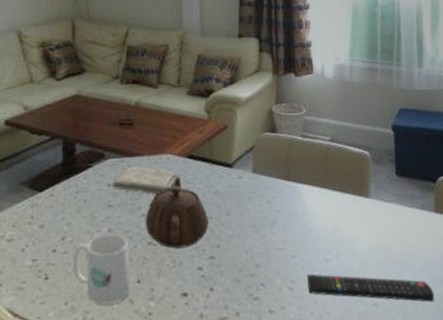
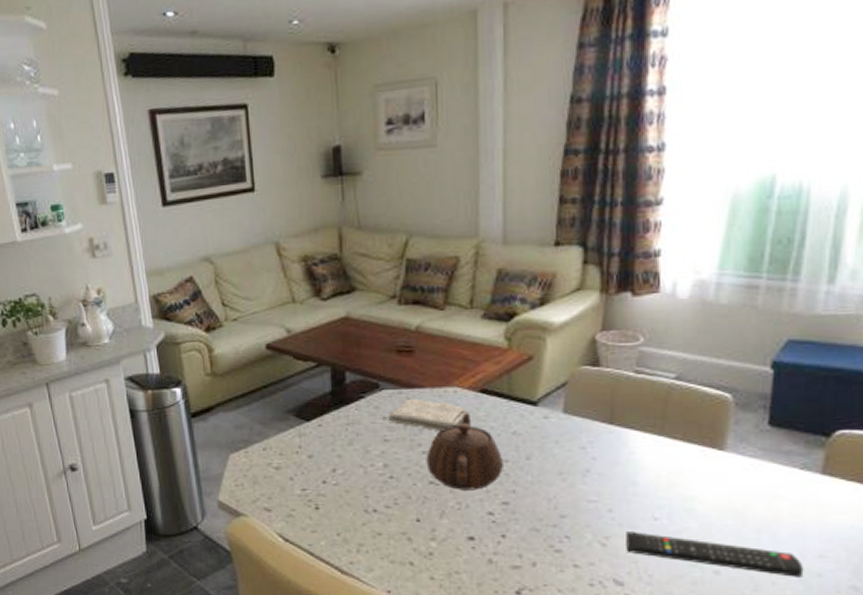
mug: present [72,233,130,305] -> none [344,469,408,540]

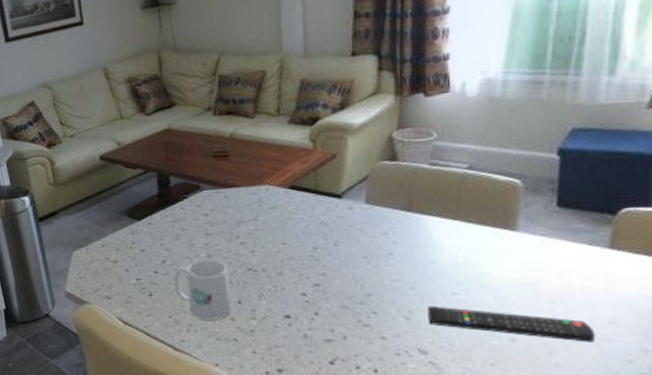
mug: none [344,469,408,540] -> present [174,259,231,320]
washcloth: present [387,398,468,432] -> none [208,197,280,225]
teapot: present [426,413,505,490] -> none [244,207,315,275]

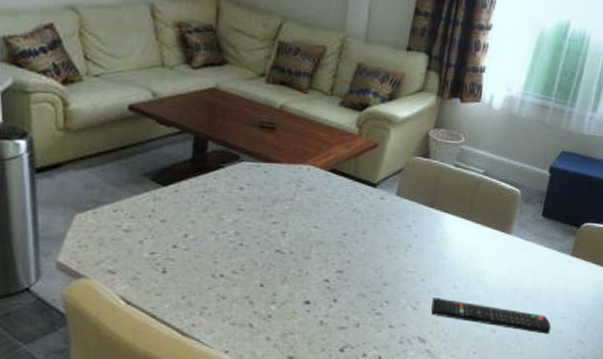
mug: present [174,259,231,320] -> none [193,236,255,303]

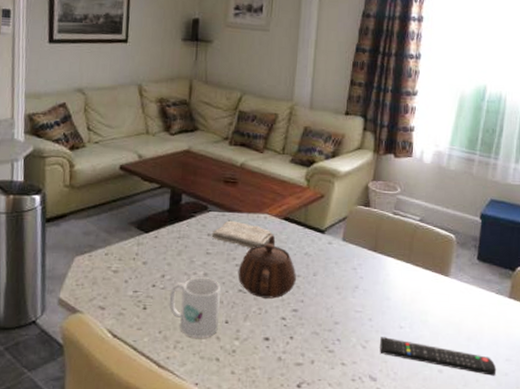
mug: none [193,236,255,303] -> present [169,277,221,338]
washcloth: none [244,172,318,205] -> present [211,220,274,249]
teapot: none [275,189,343,259] -> present [238,235,297,299]

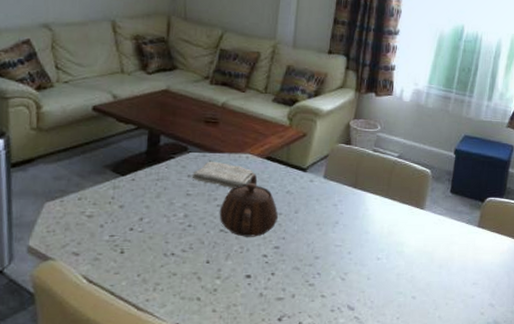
mug: present [169,277,221,338] -> none [148,219,201,279]
remote control: present [380,337,497,376] -> none [358,269,465,299]

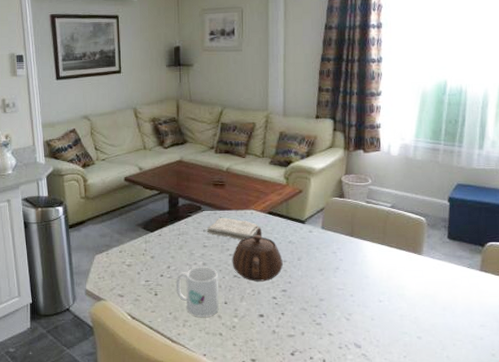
mug: none [148,219,201,279] -> present [175,267,219,317]

